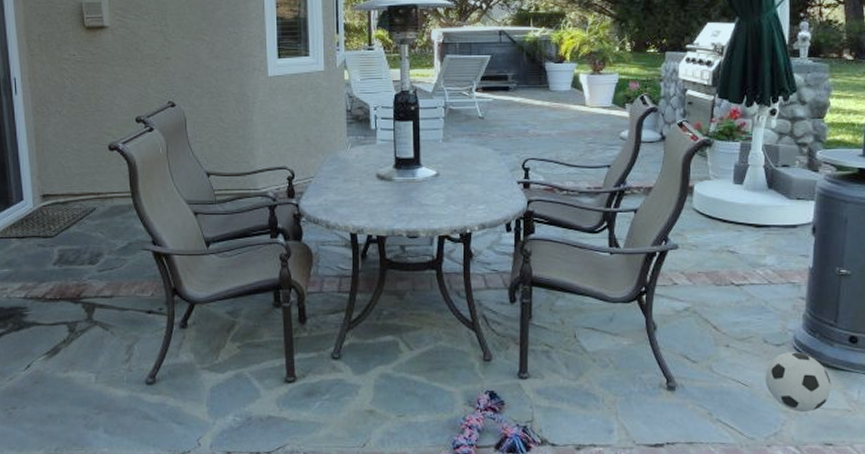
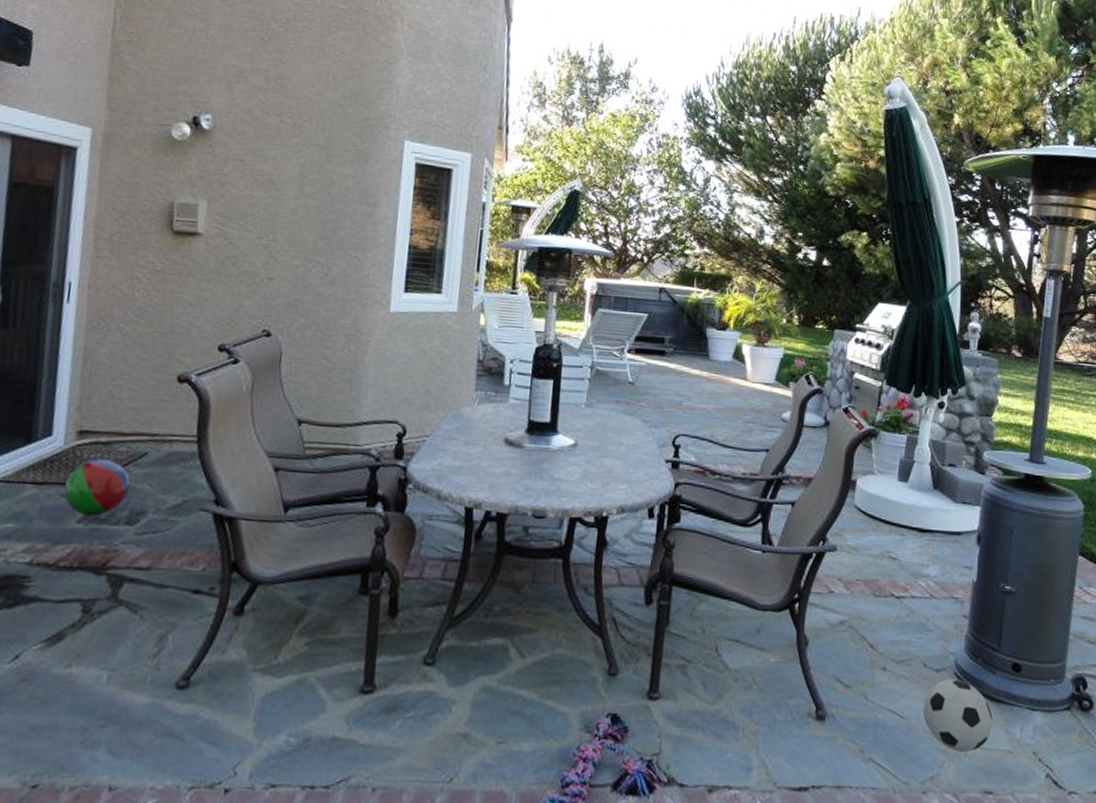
beach ball: none [39,215,87,260] -> present [63,459,131,516]

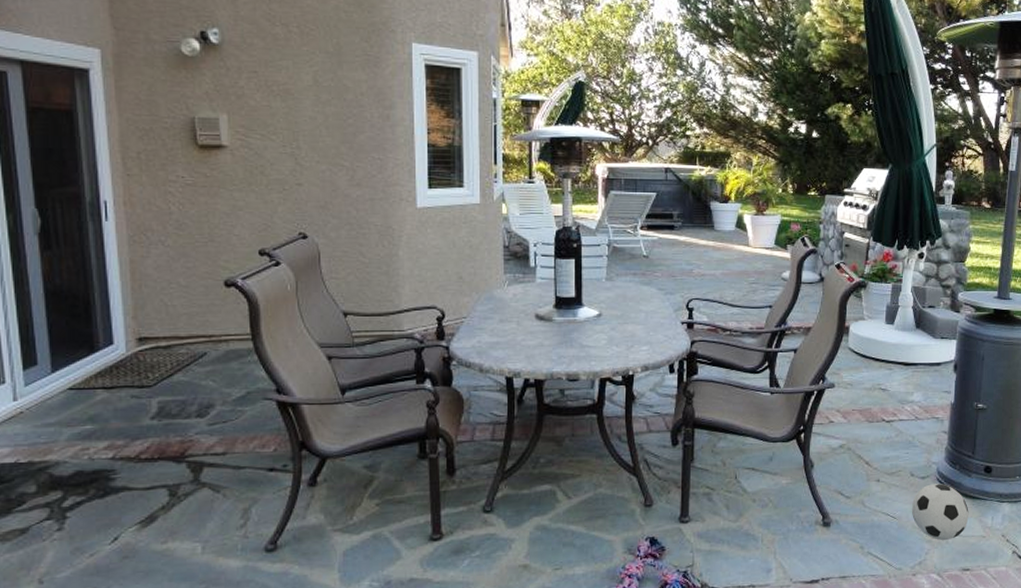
beach ball: present [63,459,131,516] -> none [133,361,195,413]

